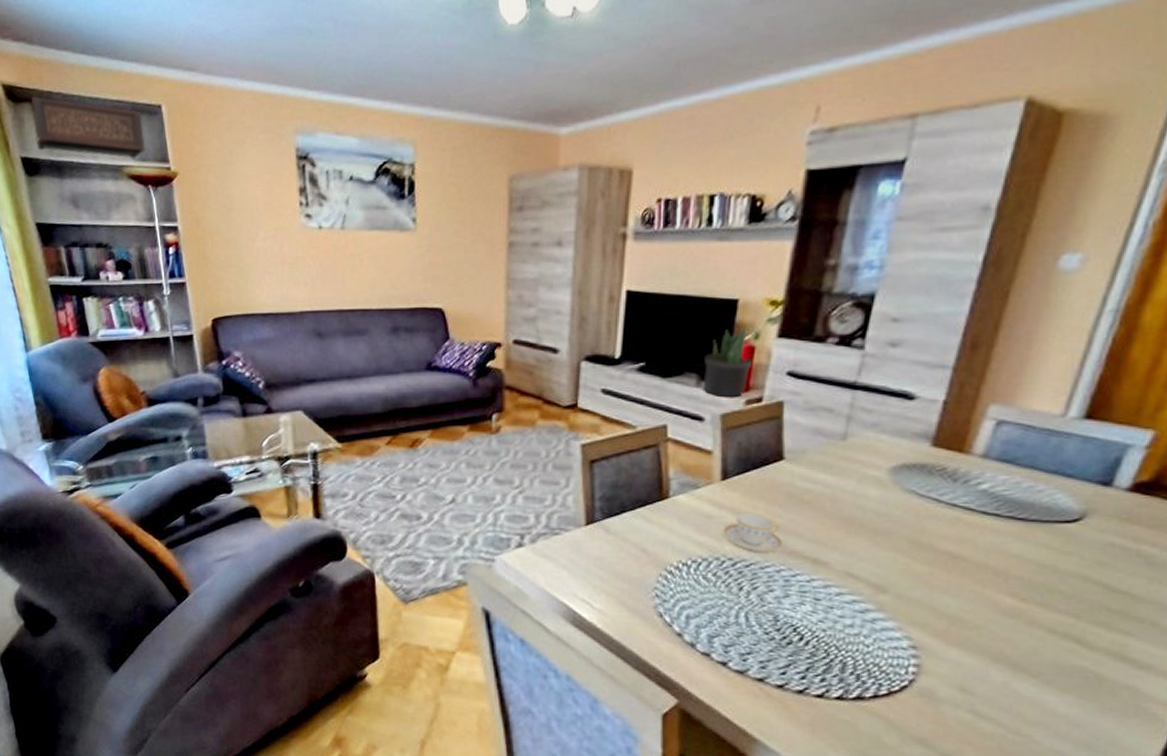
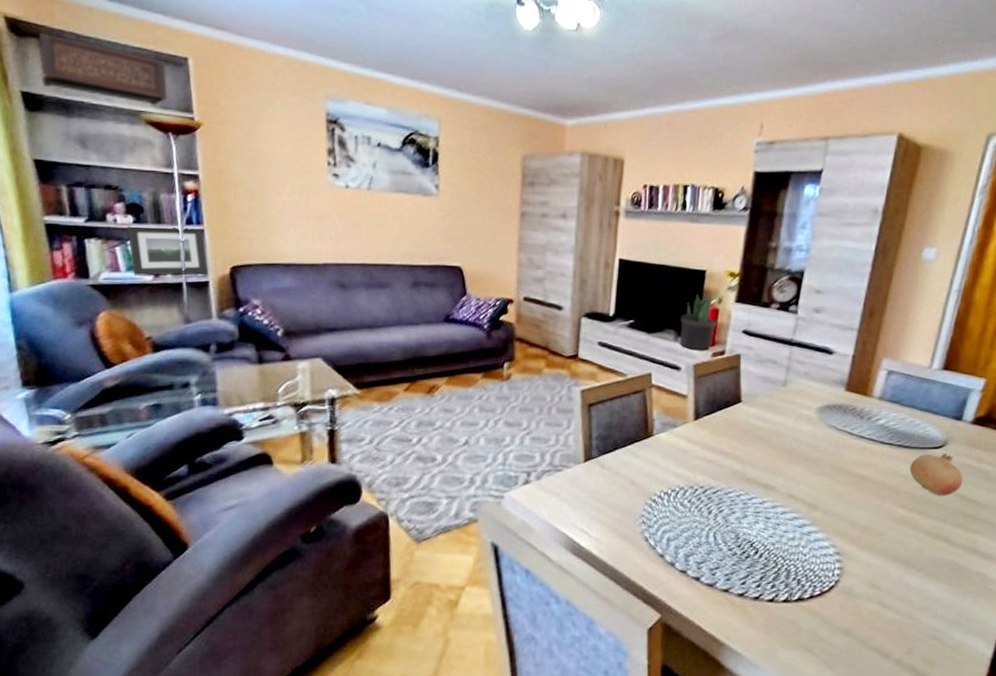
picture frame: none [118,282,191,332] -> present [127,225,208,276]
teacup: present [723,513,784,552] -> none [696,447,742,480]
fruit: none [1024,529,1109,584] -> present [909,454,962,496]

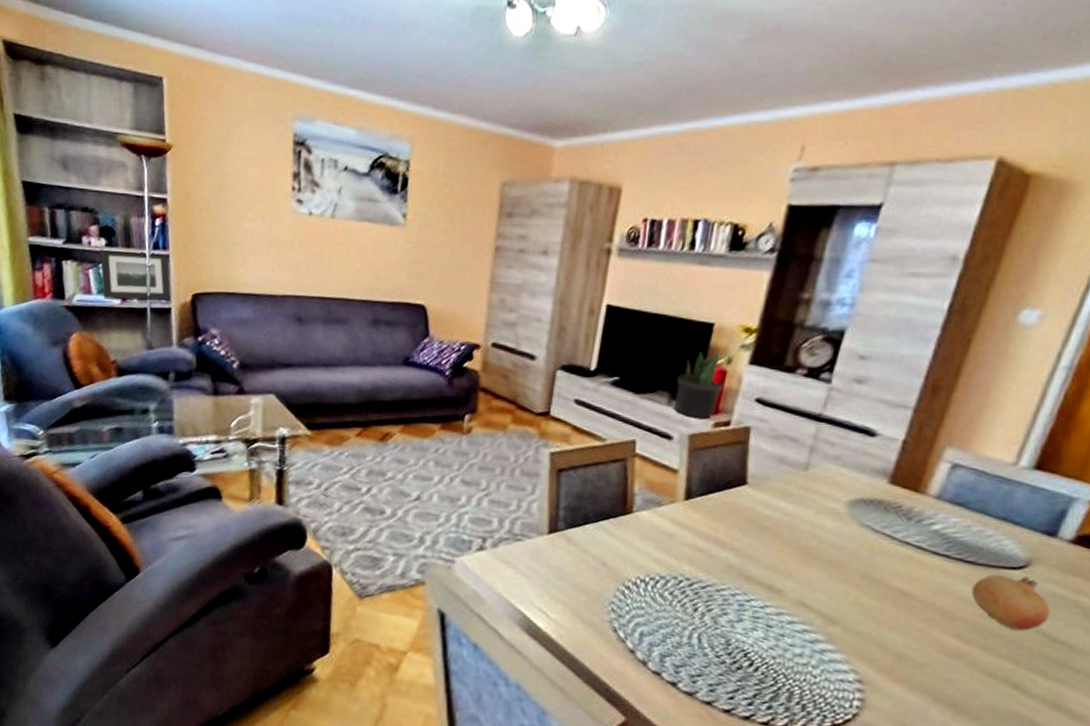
decorative box: present [37,33,168,106] -> none [29,55,143,128]

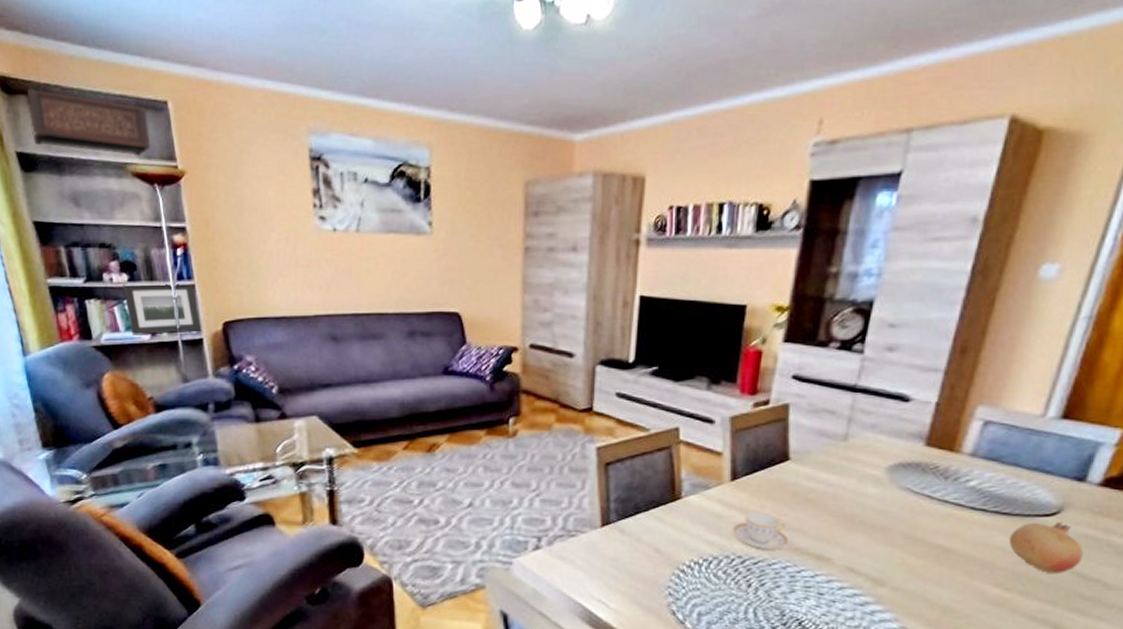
decorative box: none [29,55,143,128] -> present [26,88,151,157]
planter: present [673,349,724,419] -> none [713,330,760,401]
teacup: none [682,534,741,575] -> present [733,512,790,549]

